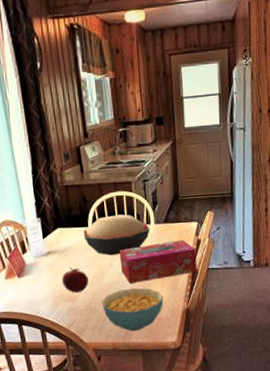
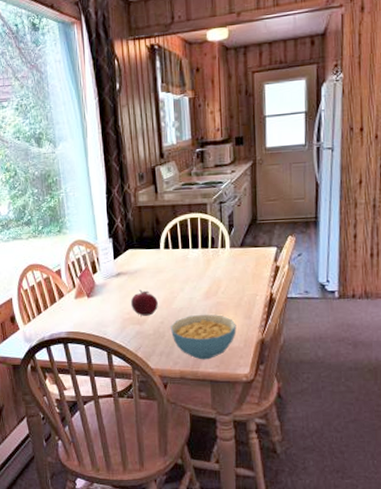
decorative bowl: present [83,214,150,256] -> none [154,237,225,279]
tissue box: present [119,240,197,283] -> none [191,266,275,309]

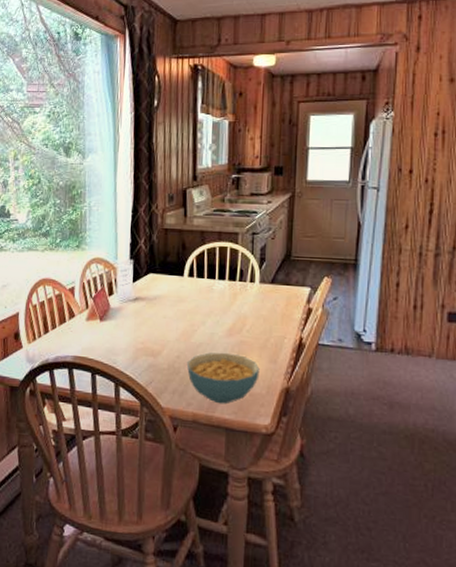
fruit: present [131,290,158,316] -> none [147,318,176,348]

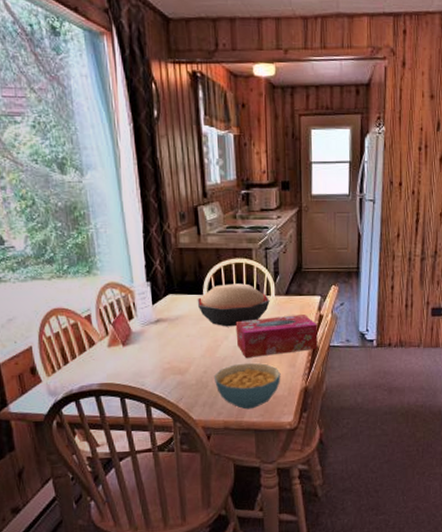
decorative bowl: none [177,267,253,312] -> present [197,283,270,327]
tissue box: none [214,305,305,348] -> present [235,315,318,358]

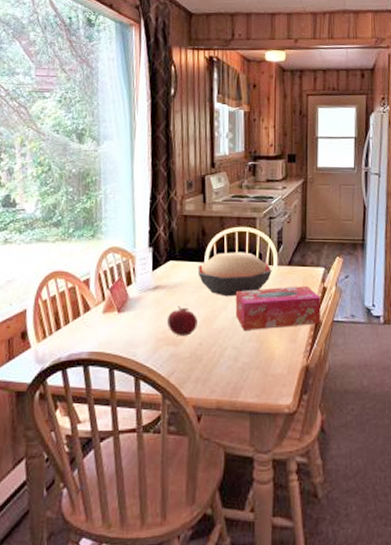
fruit: none [172,337,201,365] -> present [168,306,198,336]
cereal bowl: present [213,362,281,410] -> none [209,336,281,388]

